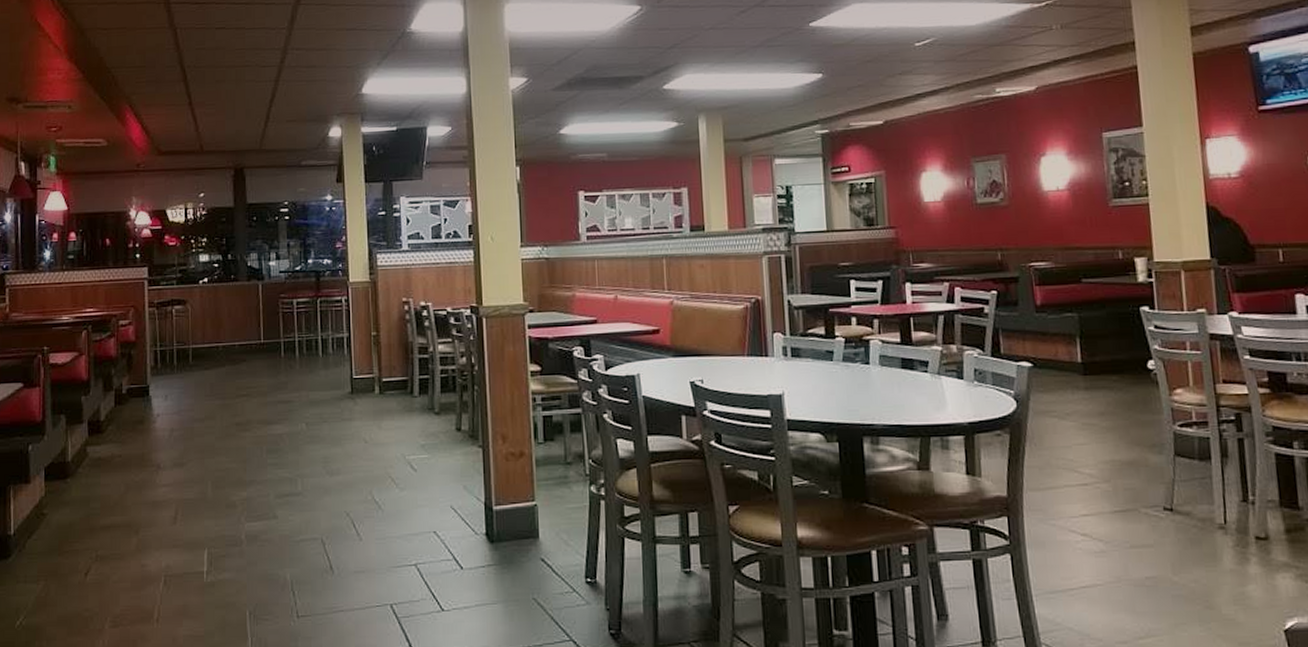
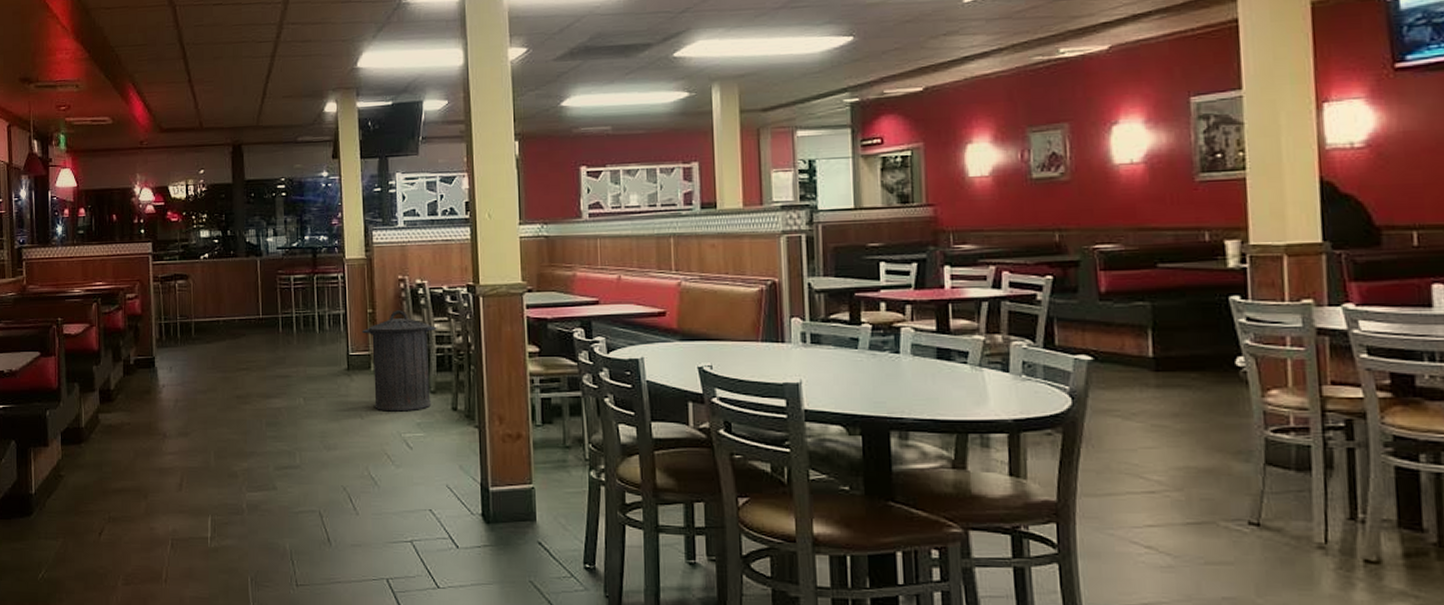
trash can: none [365,332,441,434] -> present [361,310,437,412]

